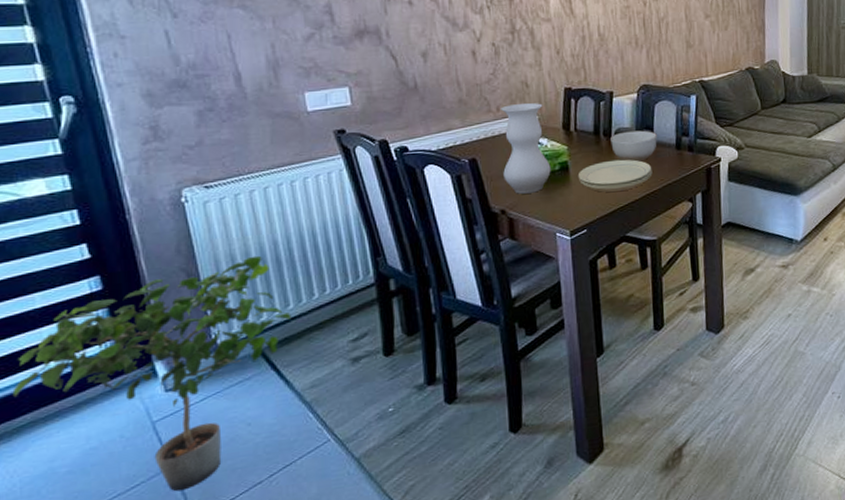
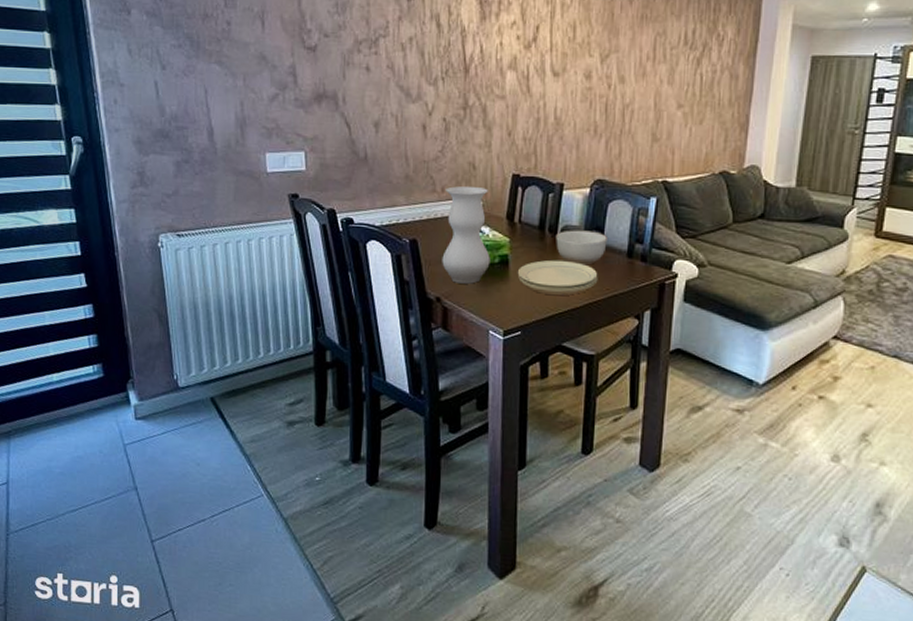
potted plant: present [12,255,292,491] -> none [25,307,239,512]

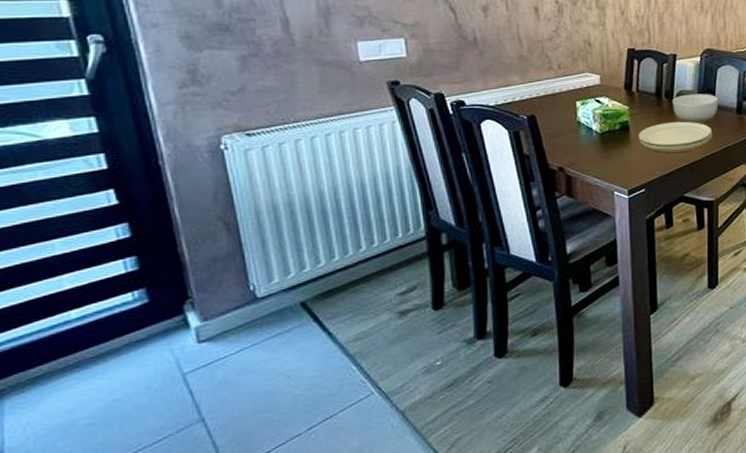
vase: present [442,186,490,284] -> none [562,62,611,152]

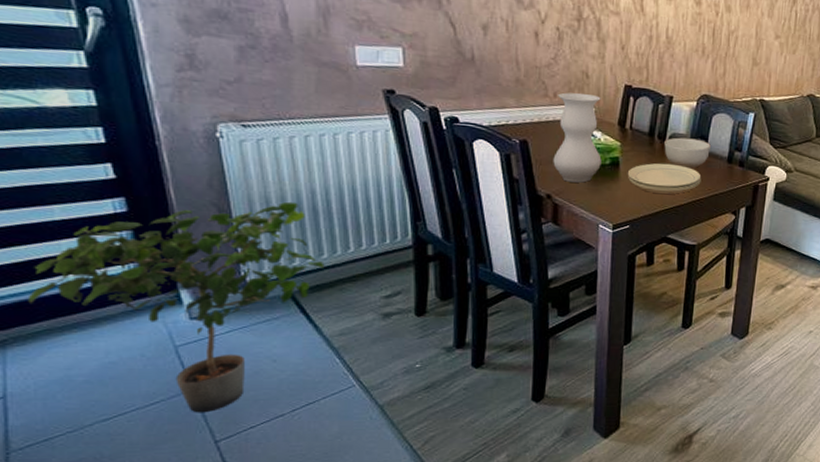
potted plant: none [27,206,337,444] -> present [27,201,325,413]
vase: none [562,62,611,152] -> present [553,92,602,183]

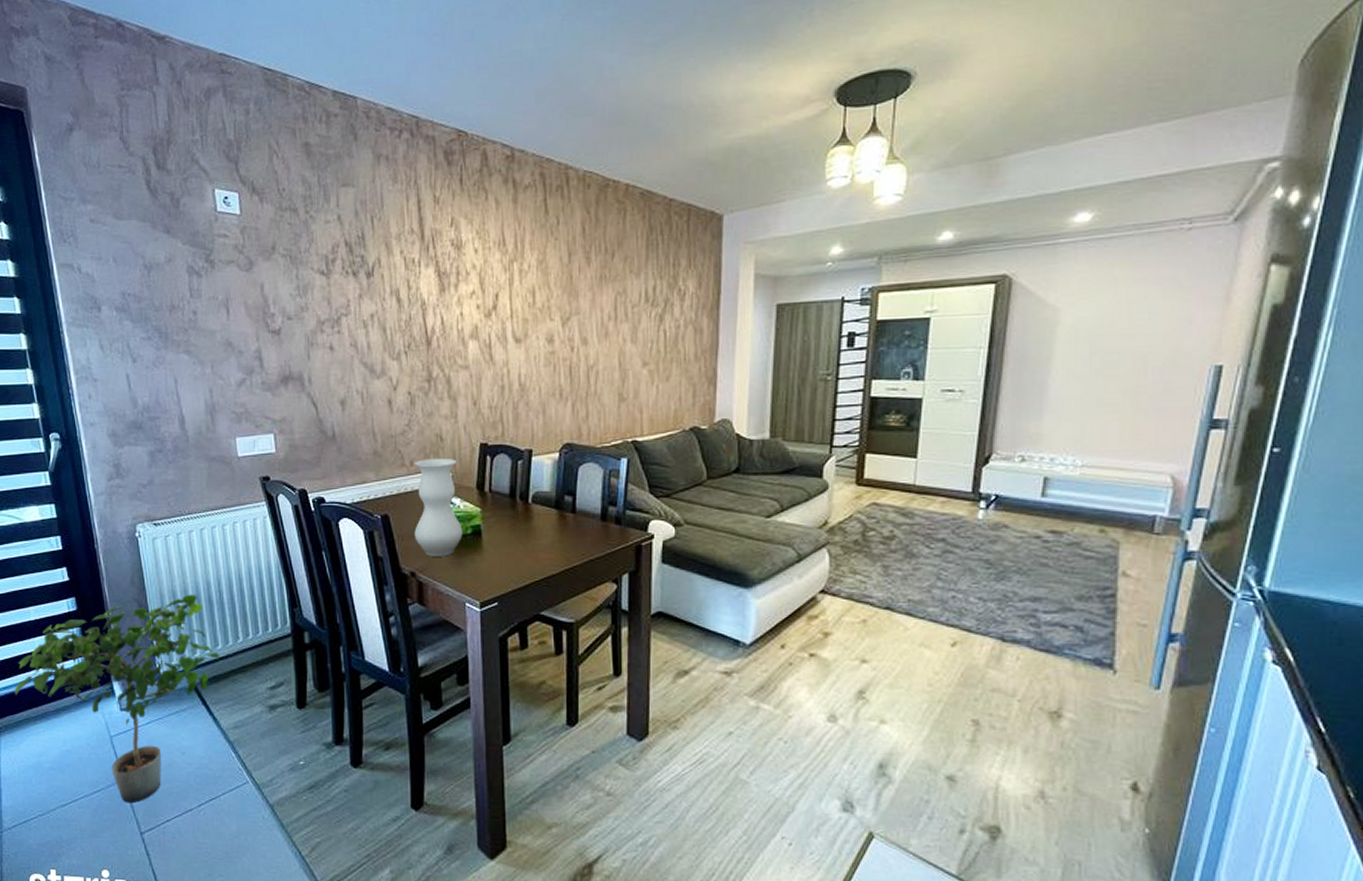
plate: present [627,163,701,195] -> none [490,527,573,564]
bowl: present [664,137,712,169] -> none [527,496,581,532]

